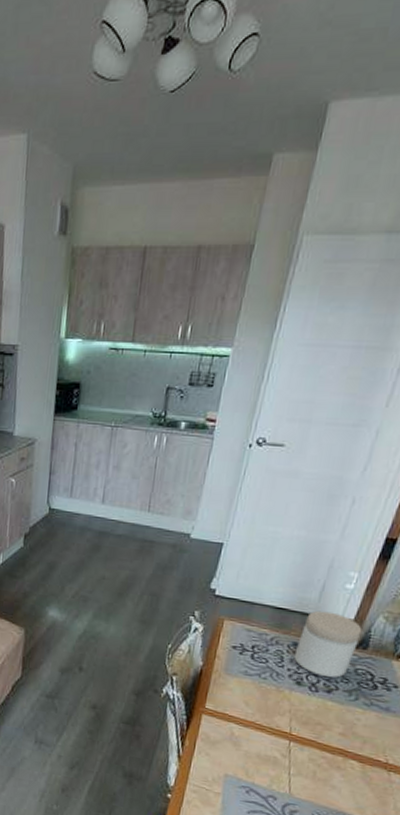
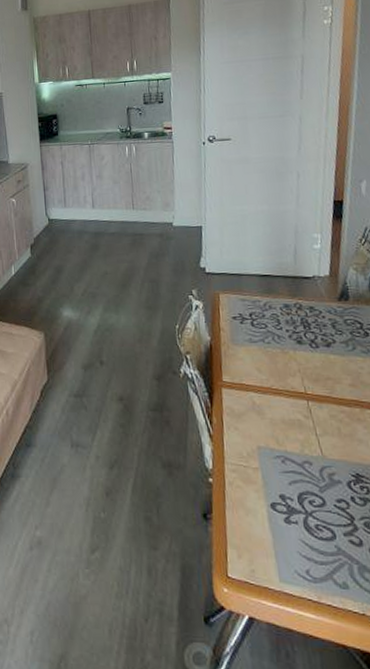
jar: present [293,610,362,678] -> none [288,271,340,331]

